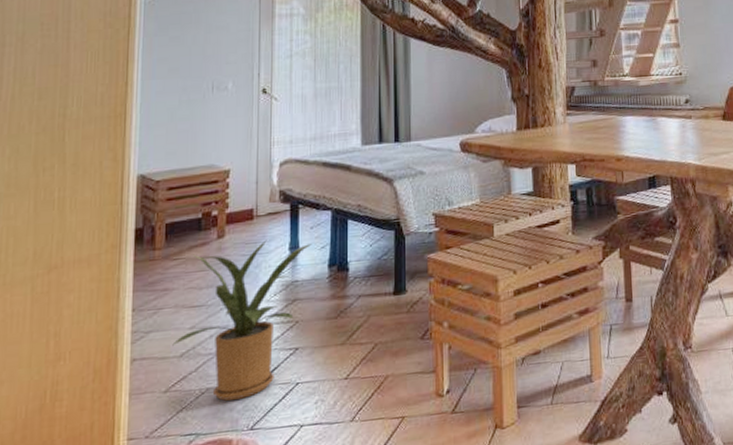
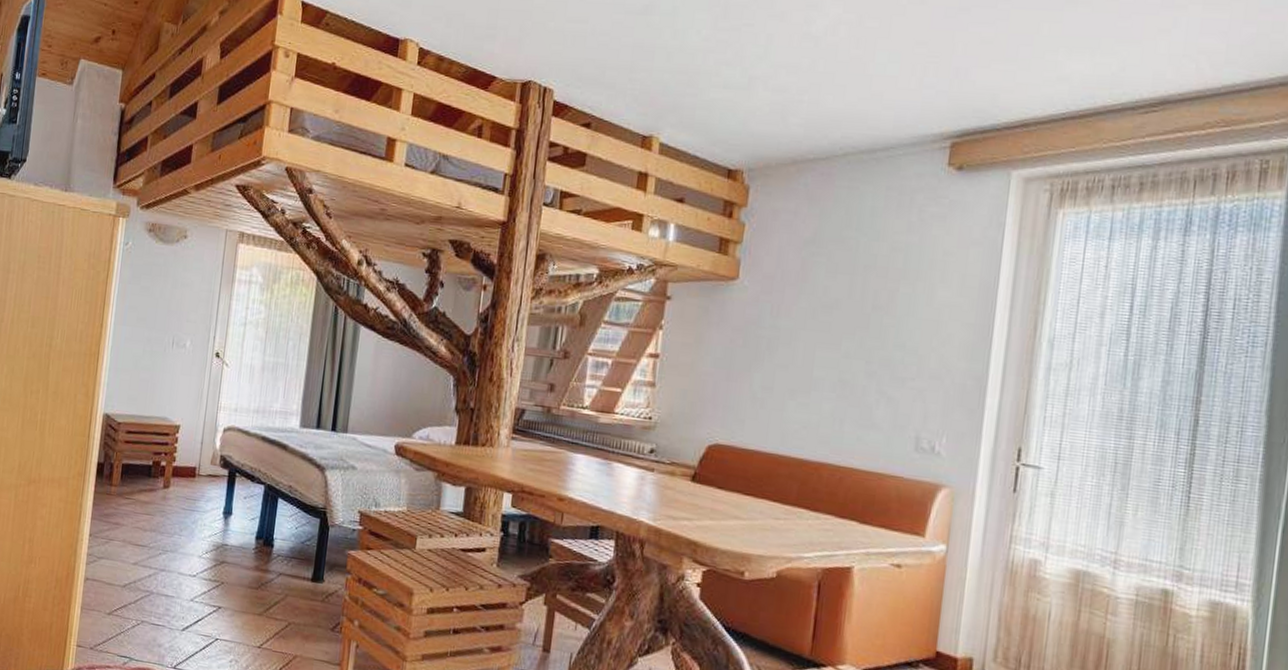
house plant: present [172,240,312,401] -> none [118,497,244,639]

